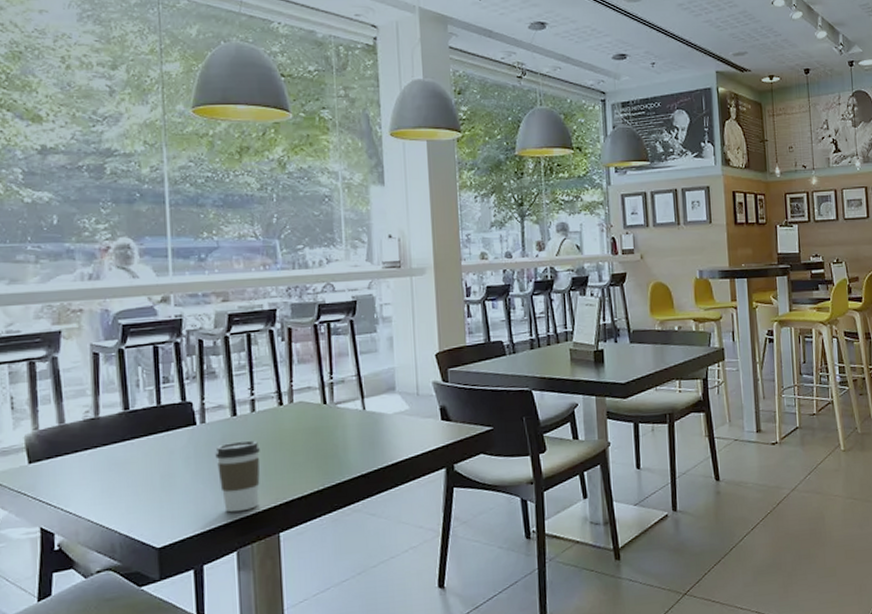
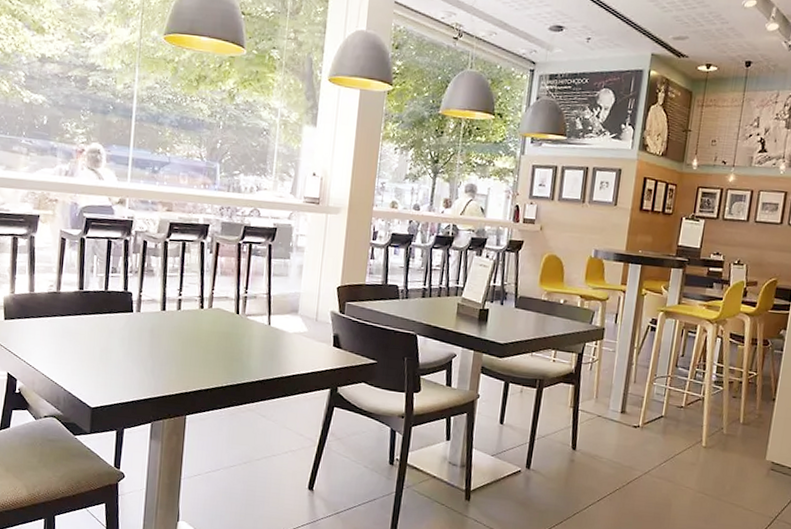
coffee cup: present [215,440,260,513] -> none [144,332,180,391]

